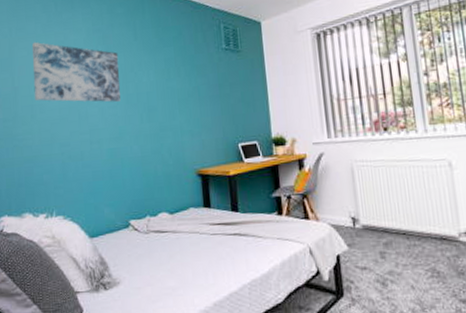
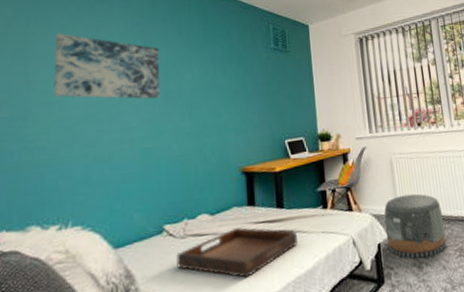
serving tray: none [141,228,253,275] -> present [176,227,298,278]
pouf: none [343,205,416,275] -> present [384,193,446,259]

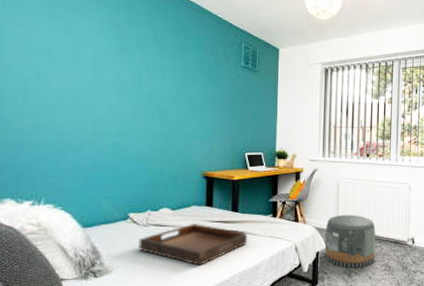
wall art: present [53,33,160,99] -> none [28,20,134,98]

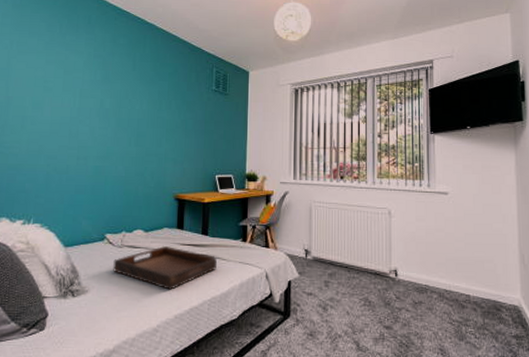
pouf: present [324,214,375,268] -> none [297,241,352,301]

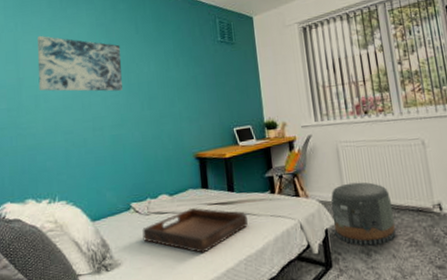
wall art: none [27,57,116,124] -> present [37,35,122,92]
pouf: none [297,241,352,301] -> present [331,182,396,246]

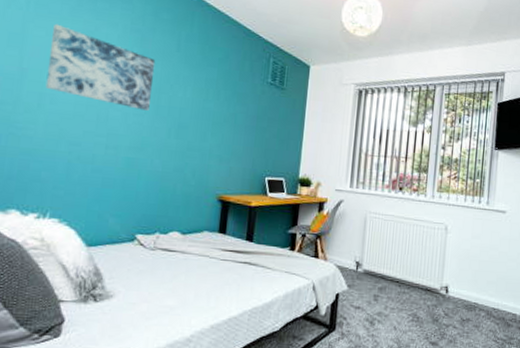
serving tray: present [142,208,248,253] -> none [143,251,261,298]
pouf: present [331,182,396,246] -> none [345,253,405,316]

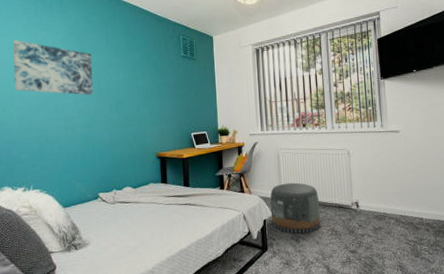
pouf: none [345,253,405,316] -> present [270,182,320,234]

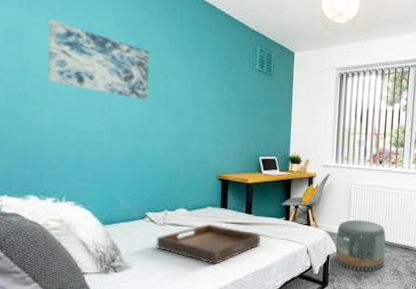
serving tray: none [108,199,200,237] -> present [156,224,260,264]

